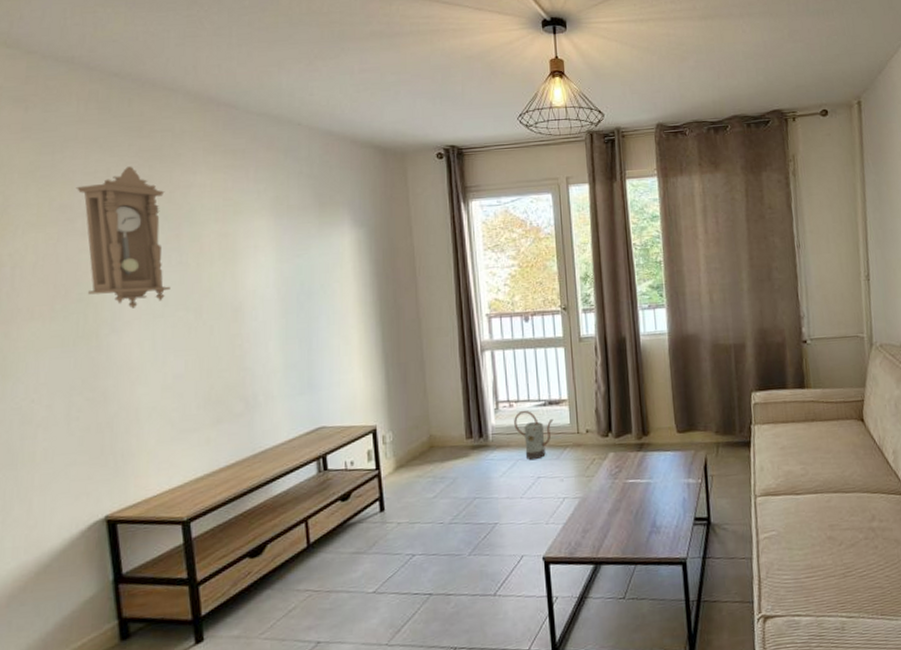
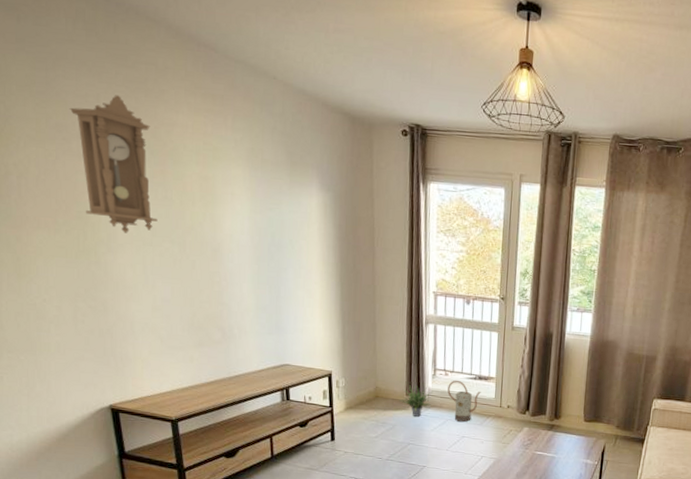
potted plant: none [457,424,498,463] -> present [398,384,434,417]

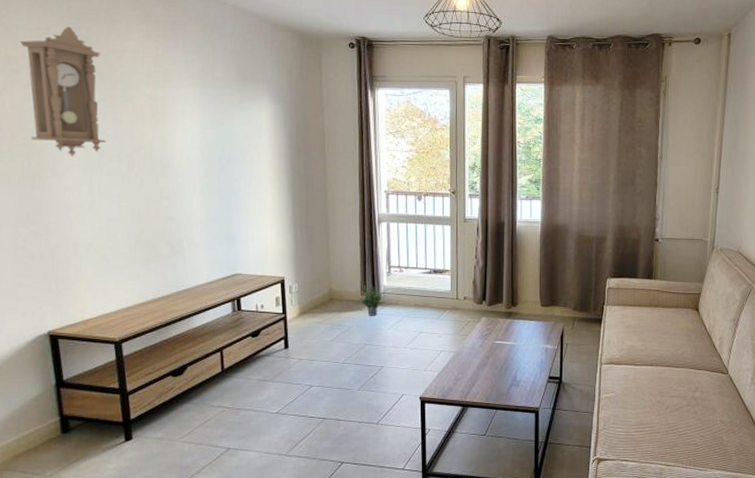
watering can: present [447,380,481,423] -> none [403,275,437,318]

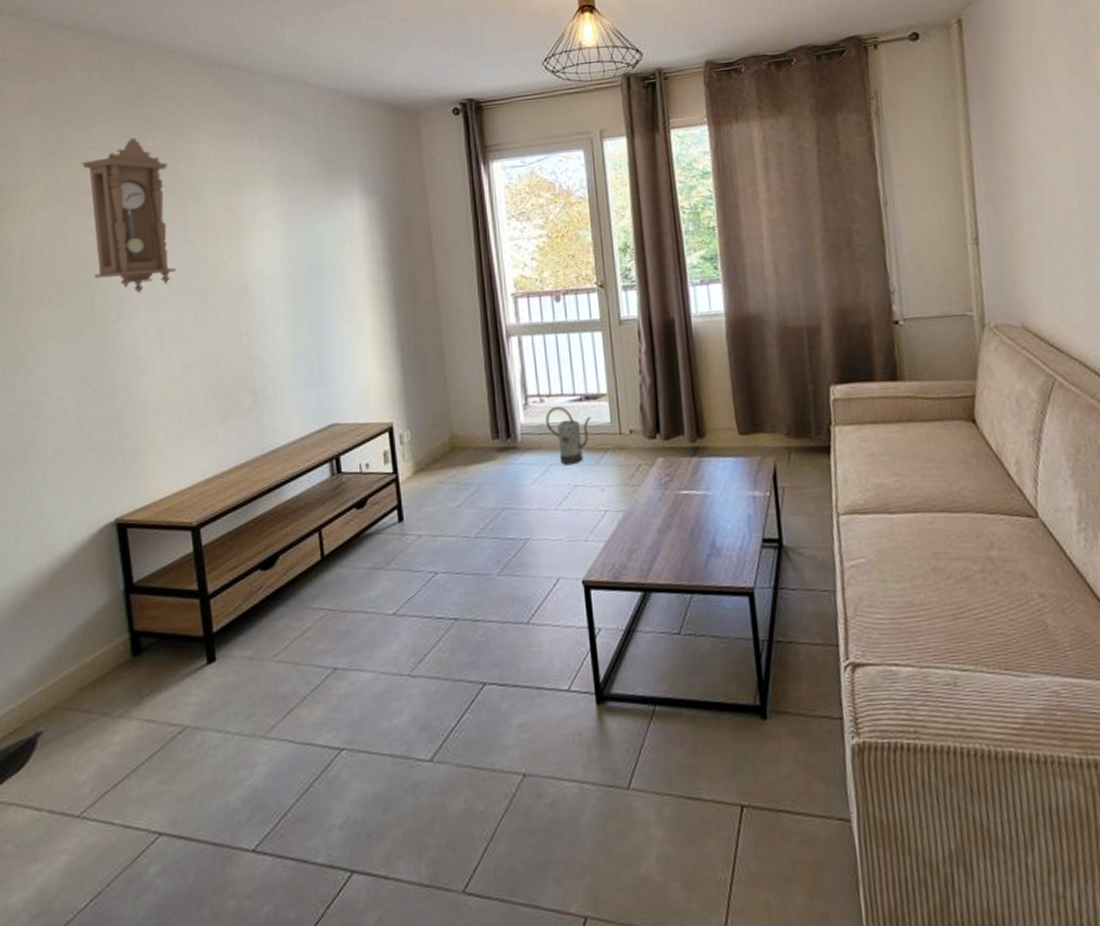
potted plant: present [353,283,389,316] -> none [482,422,528,468]
watering can: none [403,275,437,318] -> present [546,406,591,466]

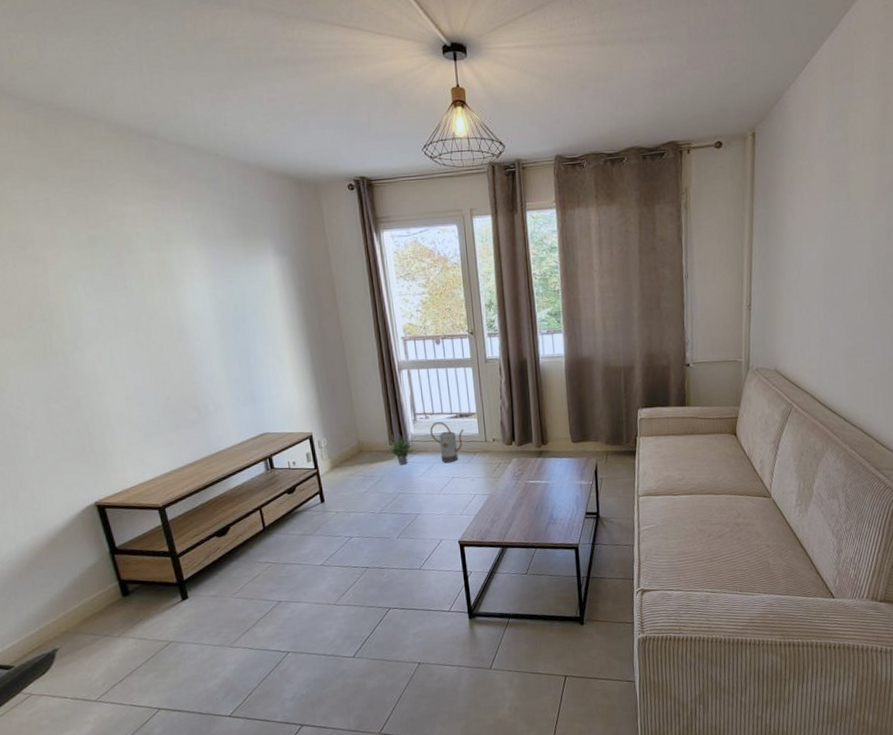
pendulum clock: present [81,137,176,293] -> none [21,196,120,329]
potted plant: none [482,422,528,468] -> present [383,432,417,465]

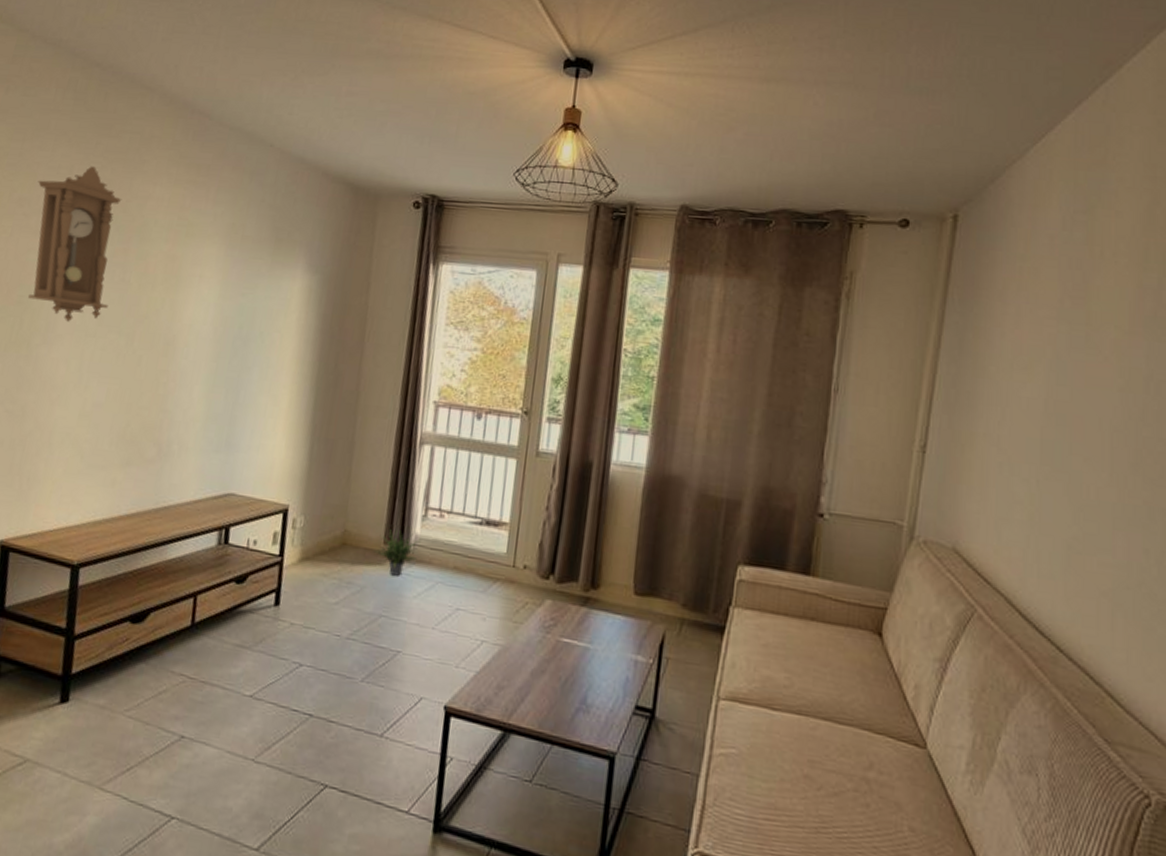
pendulum clock: none [21,196,120,329] -> present [28,166,122,322]
watering can: present [430,421,464,464] -> none [441,524,488,588]

